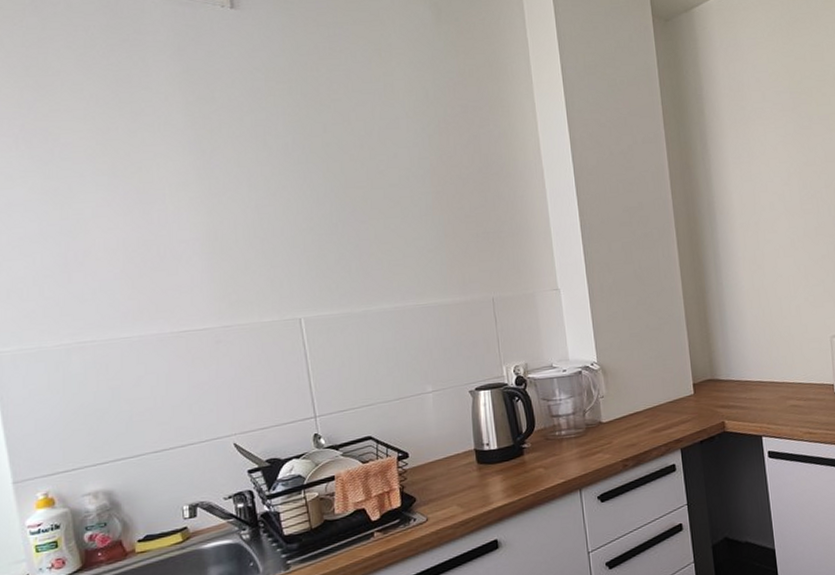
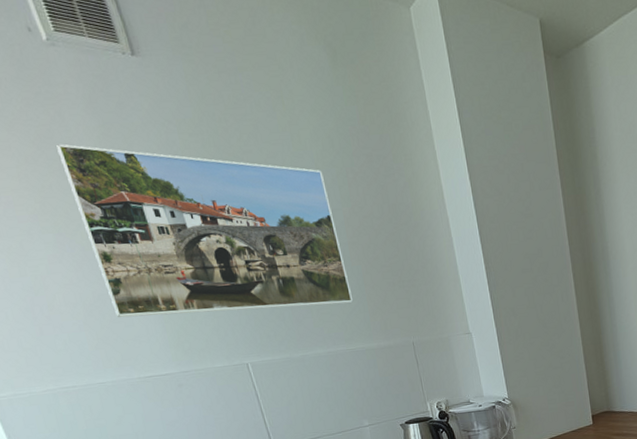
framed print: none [133,88,430,266] -> present [56,144,353,318]

